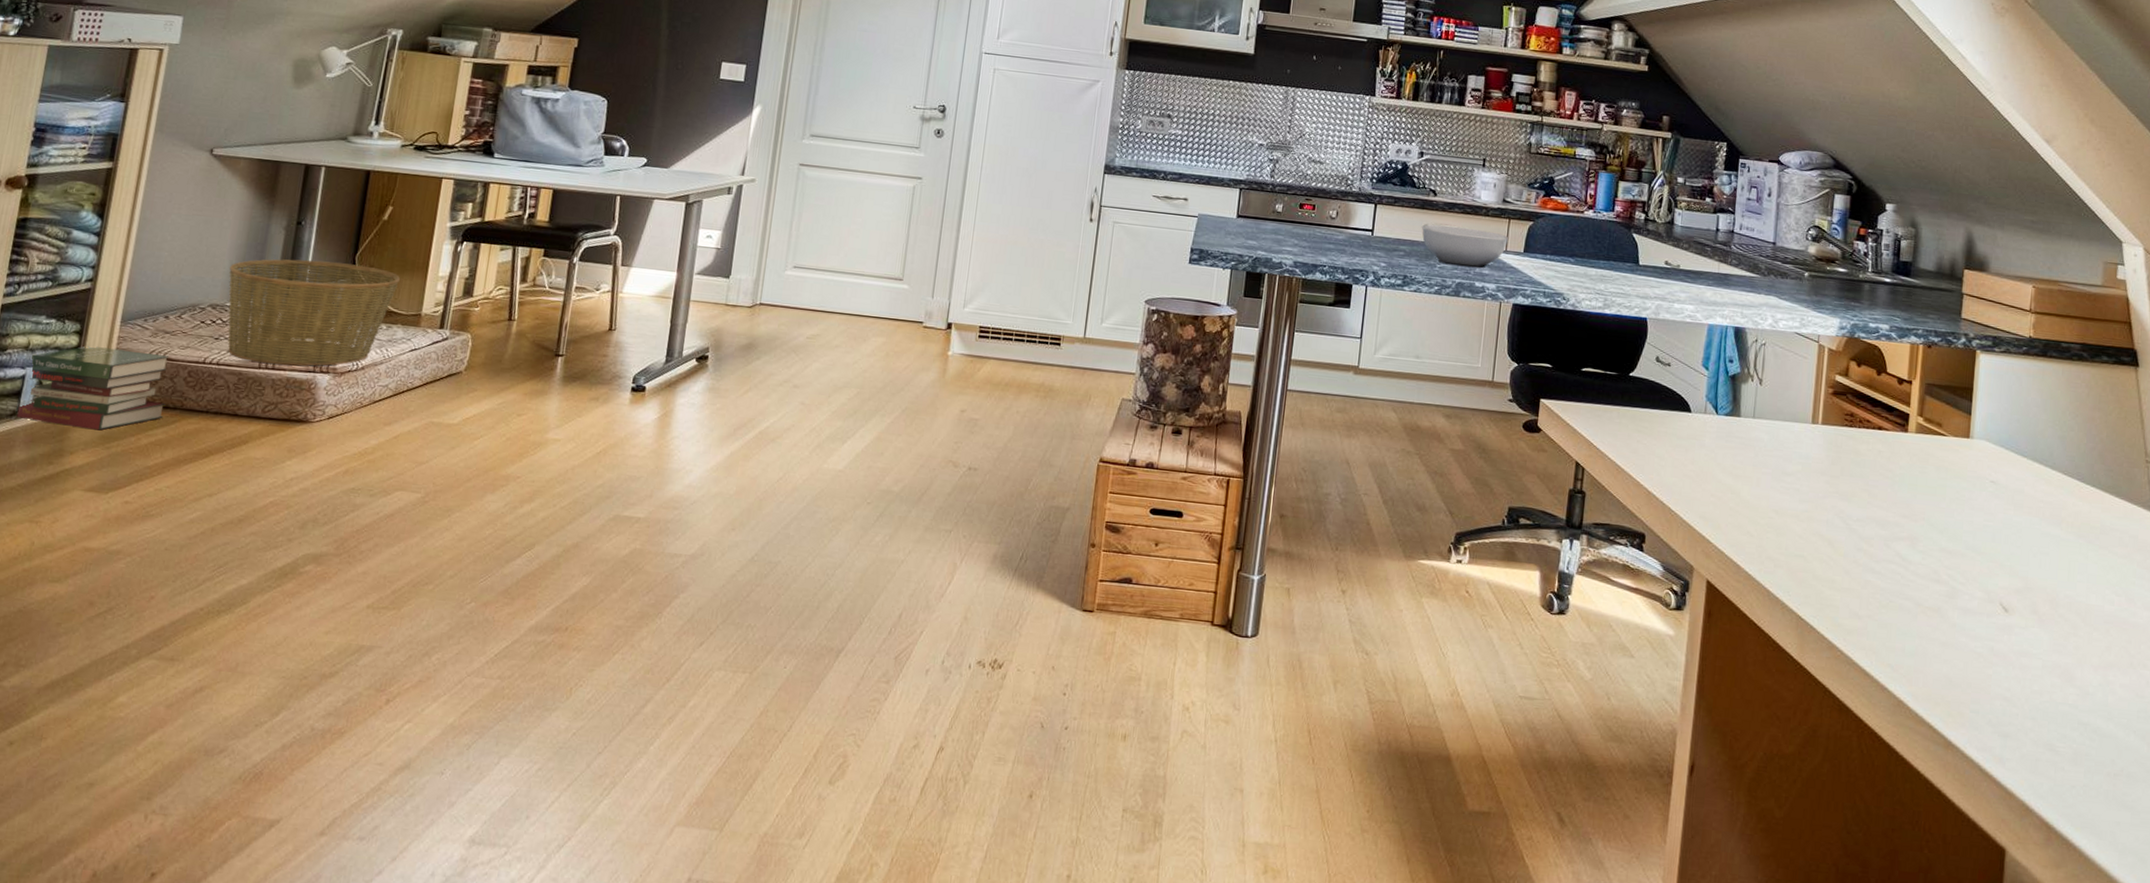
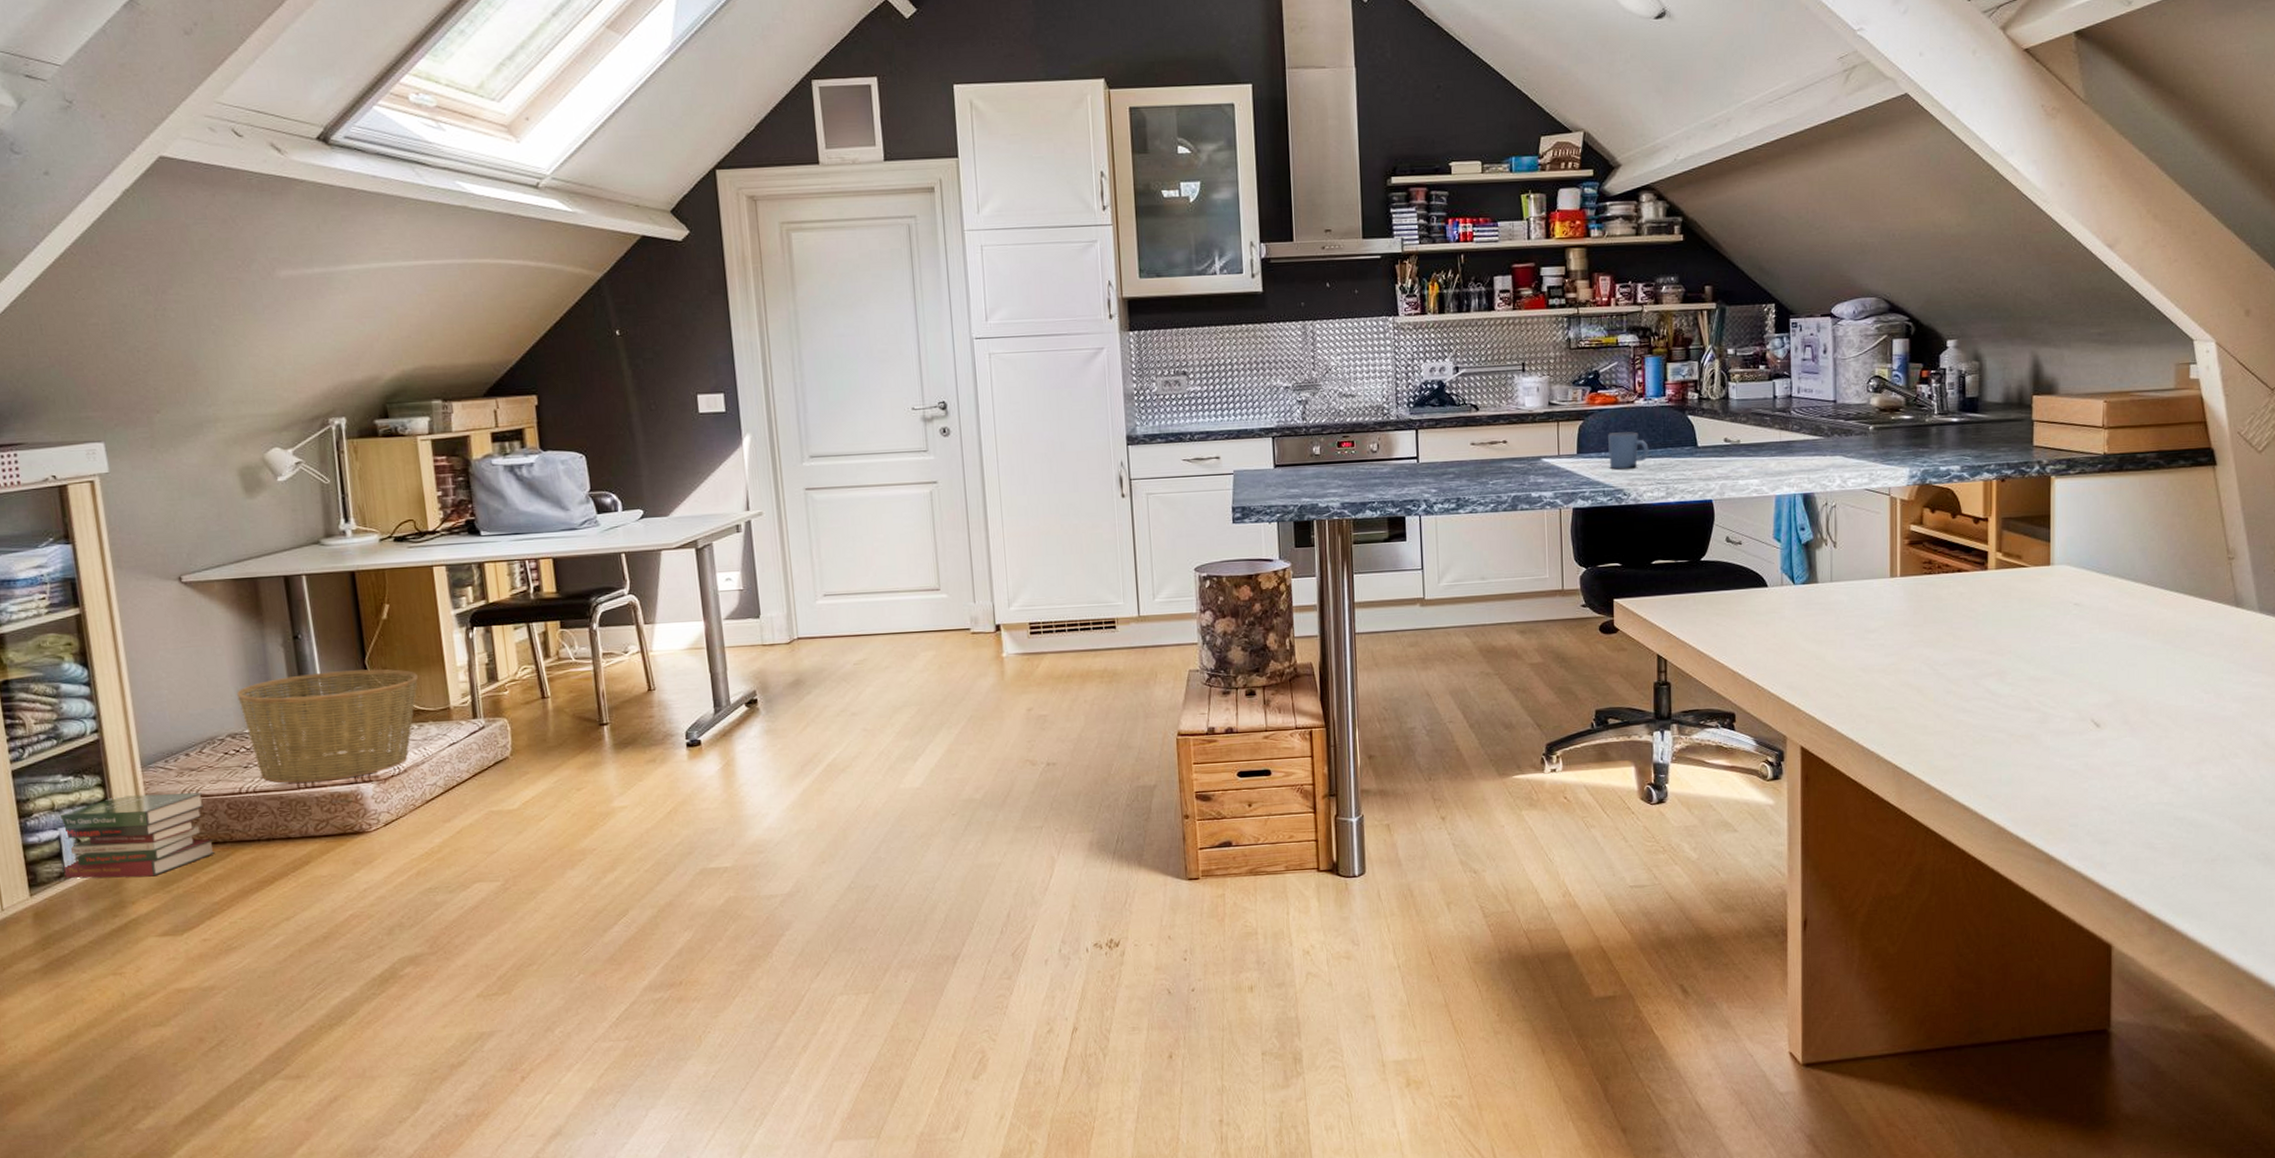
bowl: present [1421,224,1509,269] -> none [1467,438,1560,480]
mug: none [1553,237,1593,277] -> present [1608,432,1649,471]

